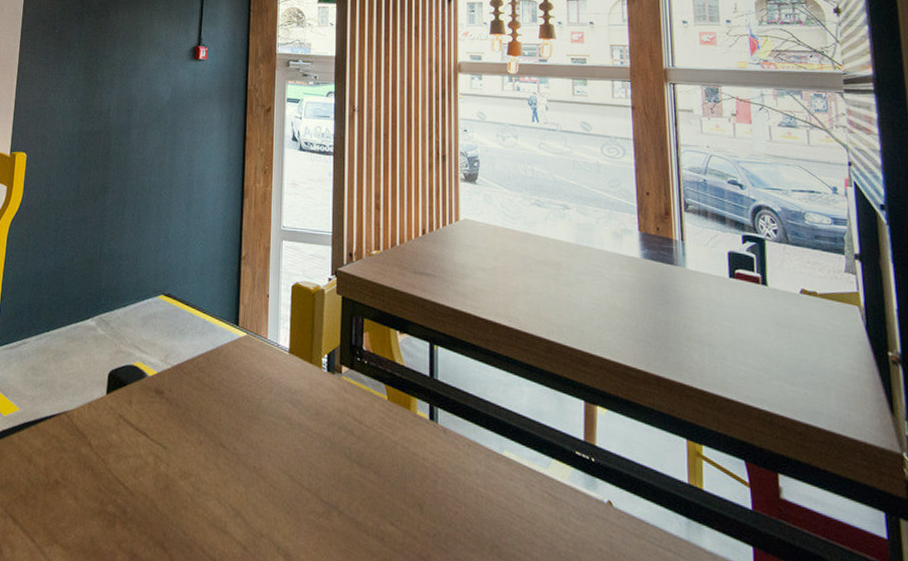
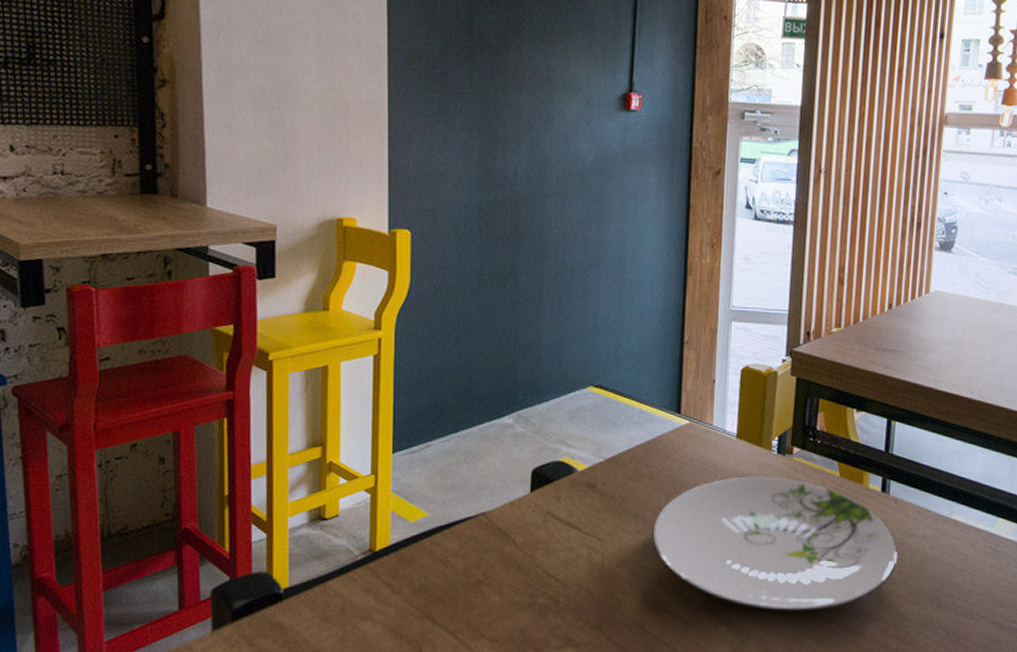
plate: none [212,393,451,549] -> present [652,476,898,612]

